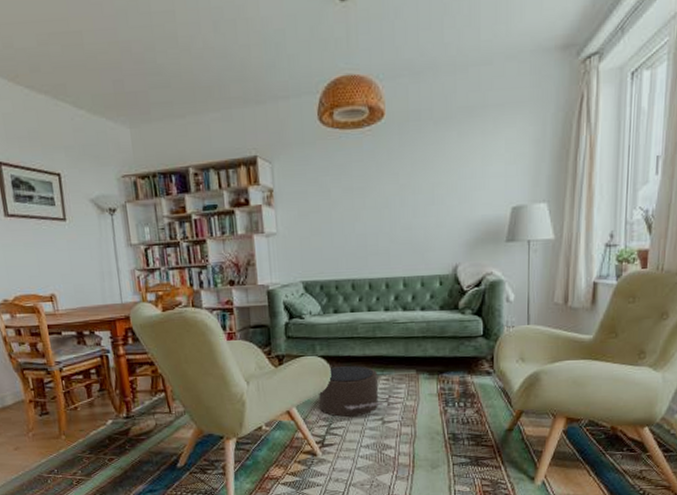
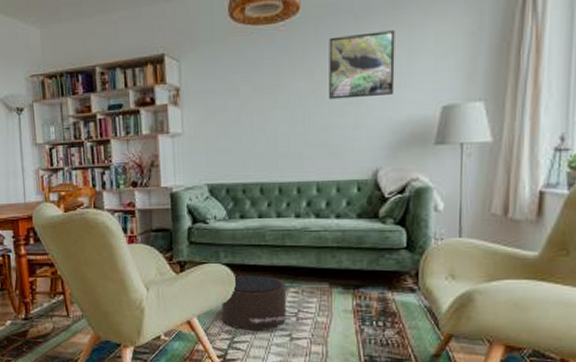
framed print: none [411,137,471,201] -> present [329,30,395,100]

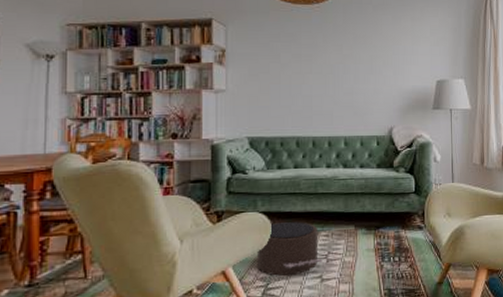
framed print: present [329,30,395,100] -> none [354,20,403,70]

